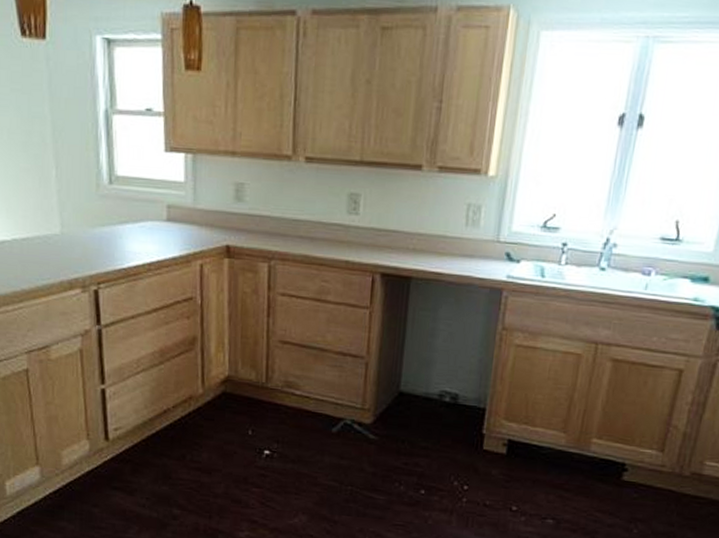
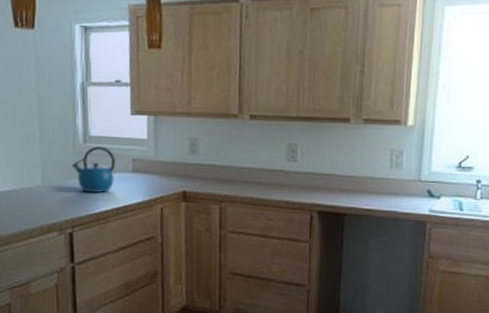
kettle: none [94,188,148,244] -> present [71,146,116,193]

